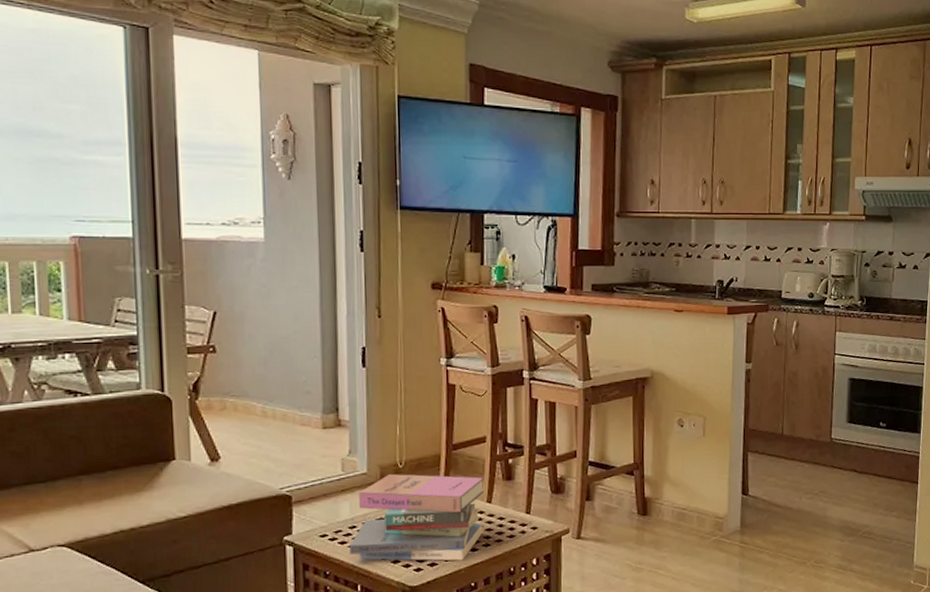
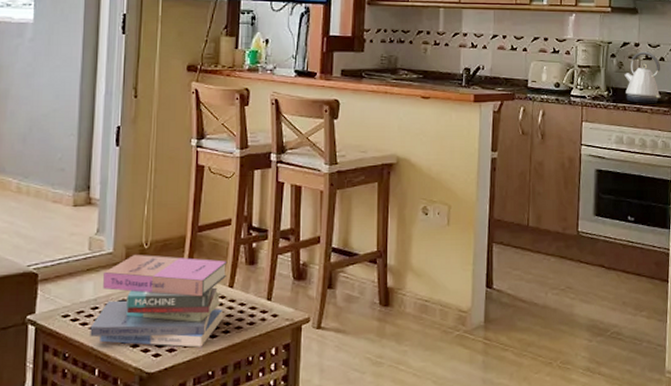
kettle: none [878,260,914,313] -> present [624,51,661,104]

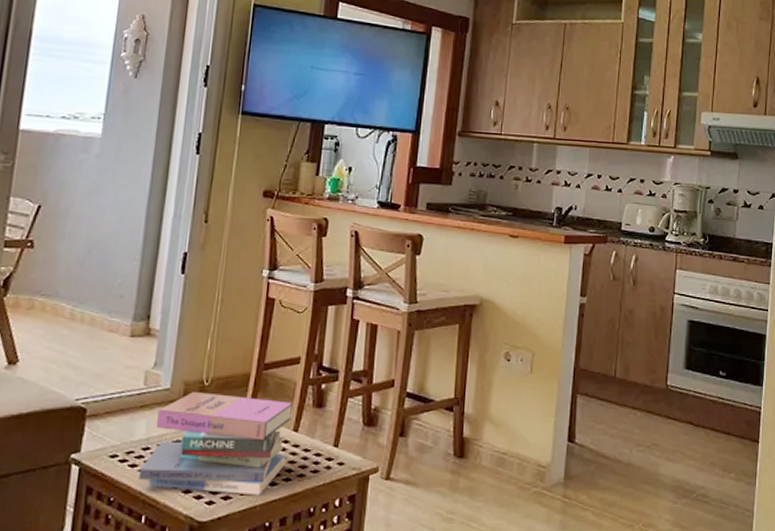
kettle: present [624,51,661,104] -> none [721,198,759,254]

